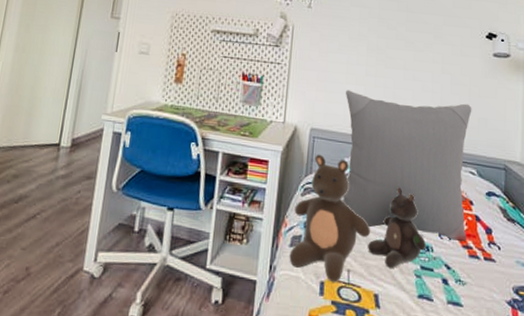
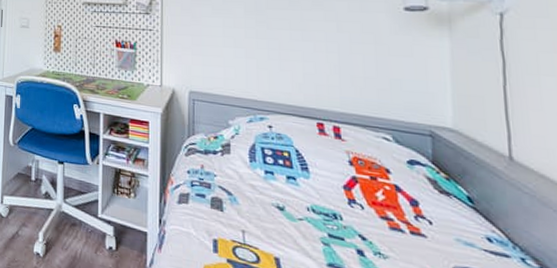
teddy bear: present [289,154,370,282] -> none [178,116,264,241]
pillow: present [343,90,472,241] -> none [223,53,385,212]
stuffed animal: present [368,186,426,268] -> none [263,150,332,233]

